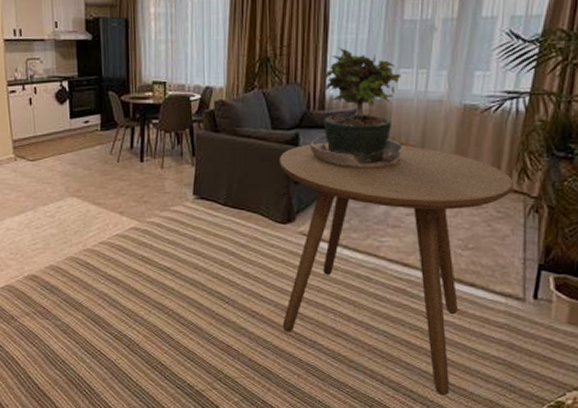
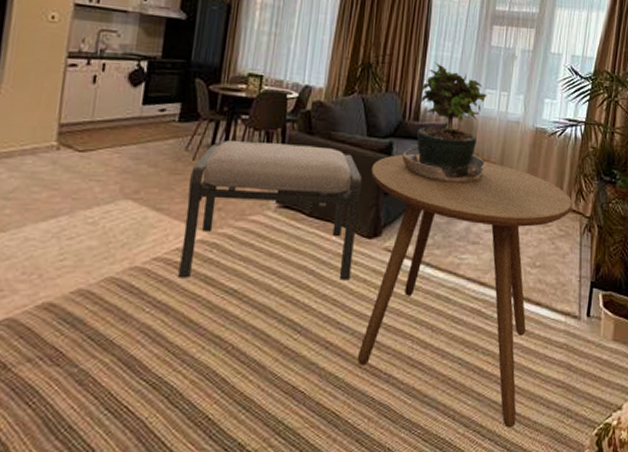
ottoman: none [118,142,271,261] -> present [178,140,362,281]

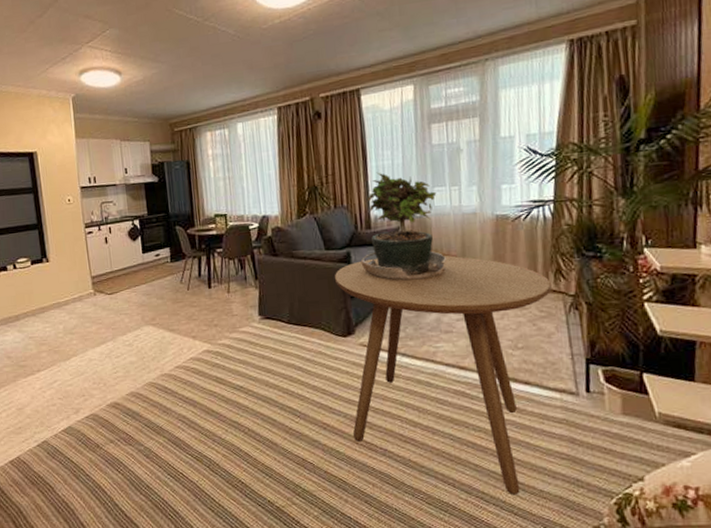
ottoman: present [178,140,362,281] -> none [188,265,334,380]

